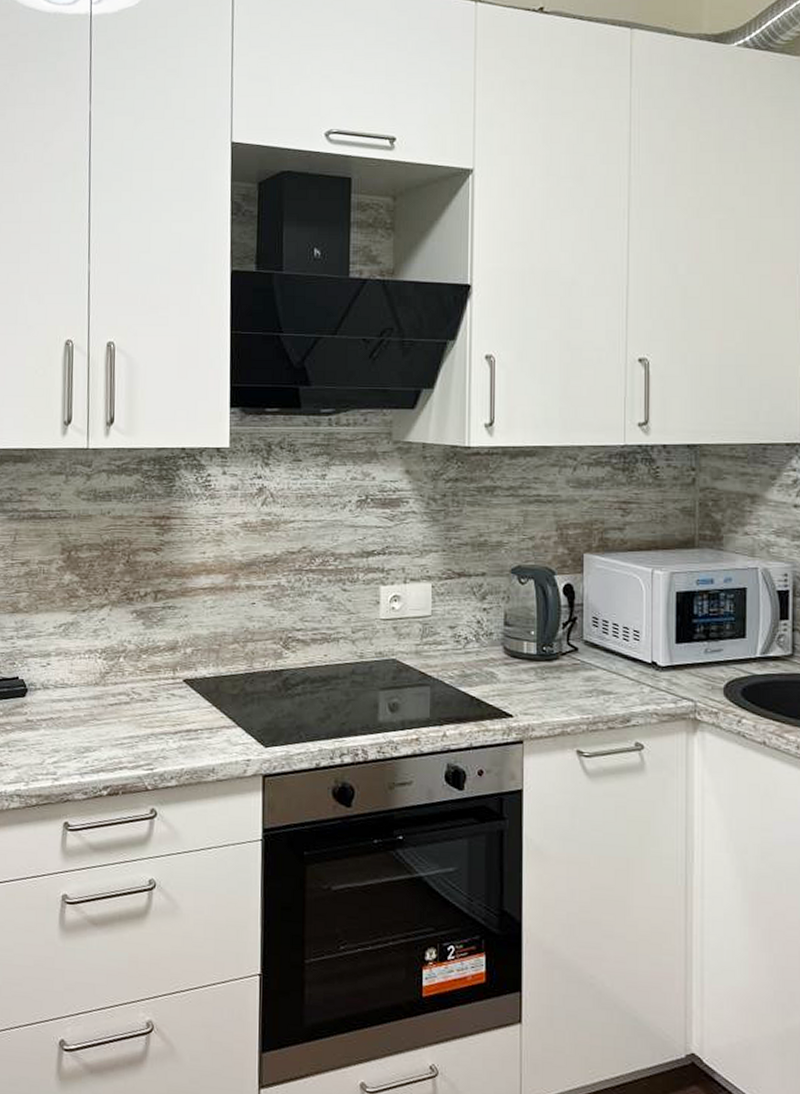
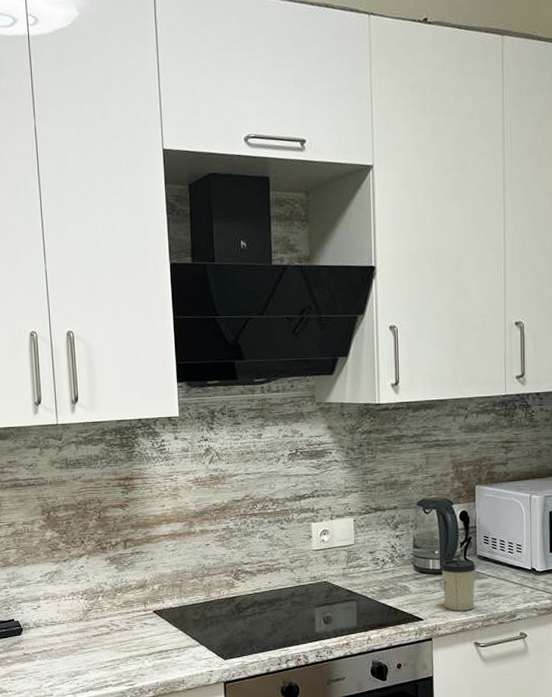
cup: none [536,643,582,709] -> present [440,559,476,611]

